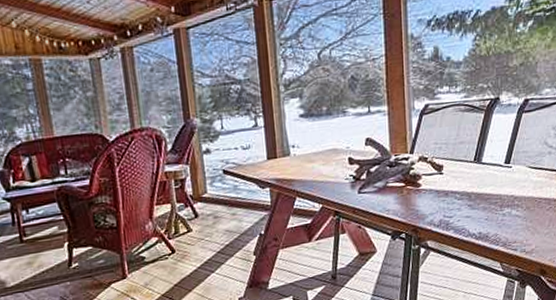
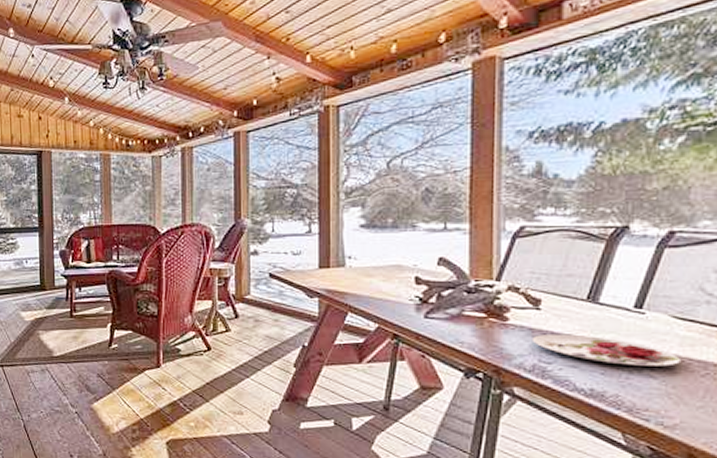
plate: none [438,190,535,211] -> present [531,333,682,367]

